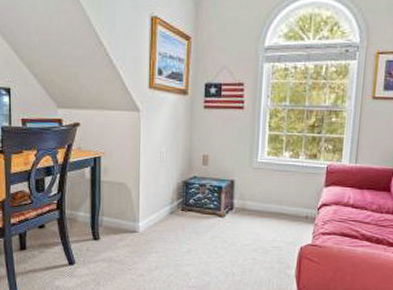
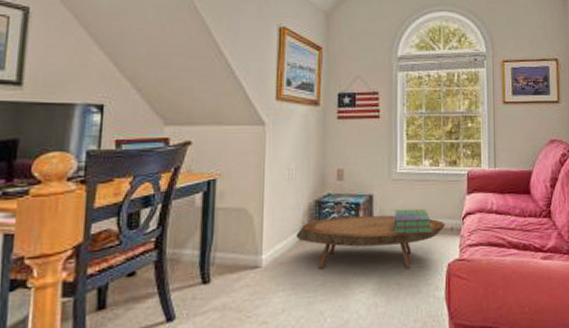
coffee table: none [167,197,300,248] -> present [296,215,445,269]
stack of books: none [252,195,288,218] -> present [393,208,433,234]

